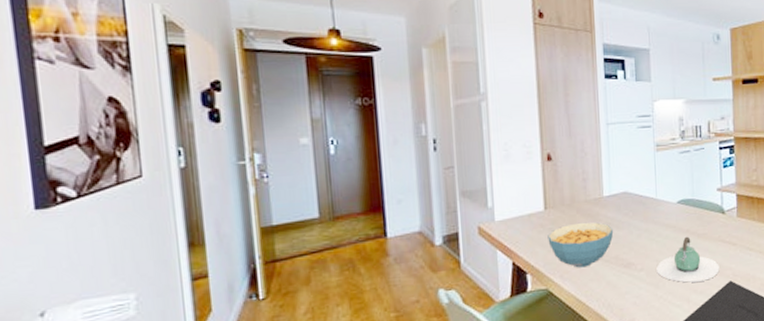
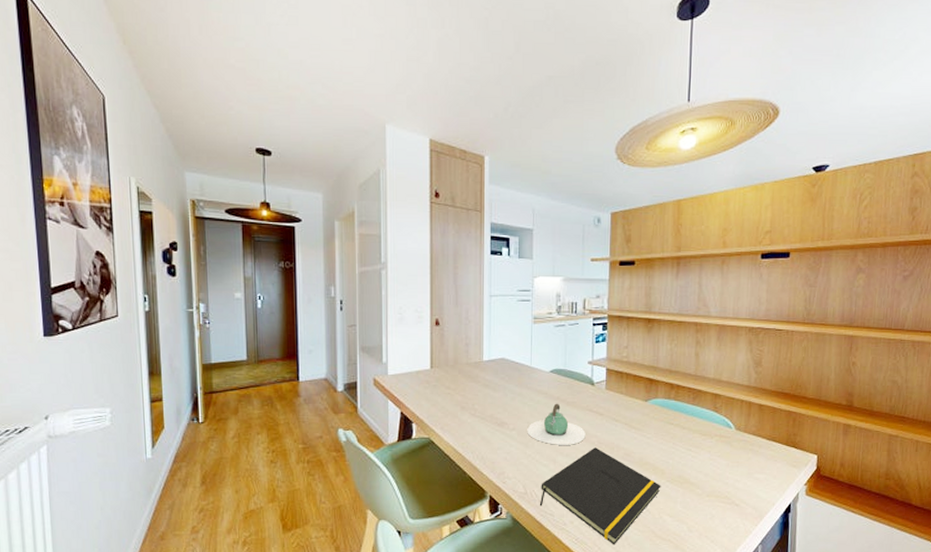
cereal bowl: present [547,222,614,268] -> none [432,382,490,422]

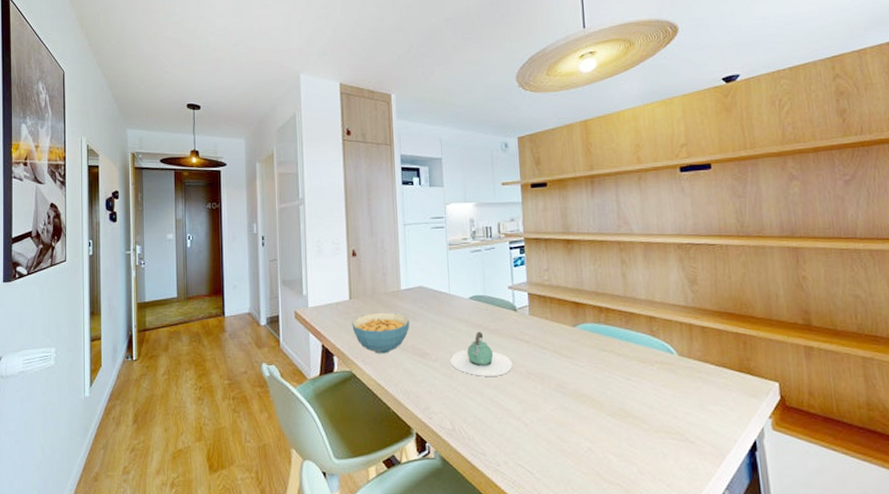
cereal bowl: none [432,382,490,422] -> present [352,312,410,354]
notepad: present [539,447,661,545] -> none [469,378,602,490]

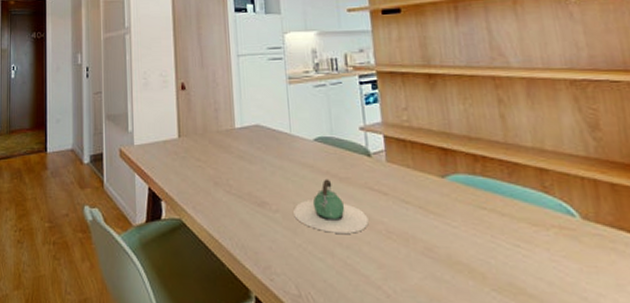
cereal bowl: present [352,312,410,354] -> none [181,153,246,201]

